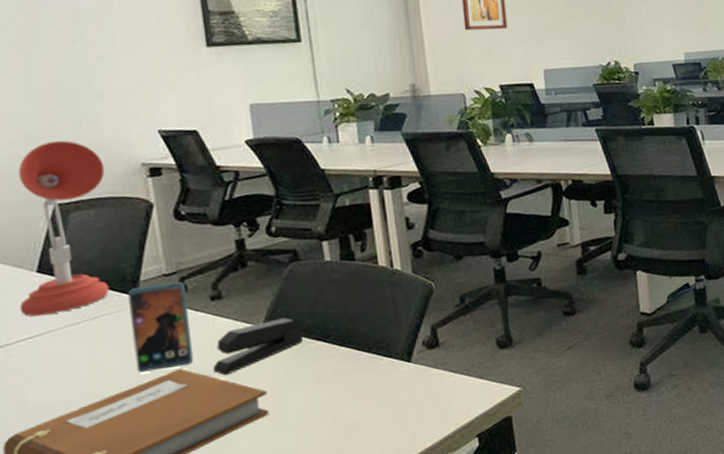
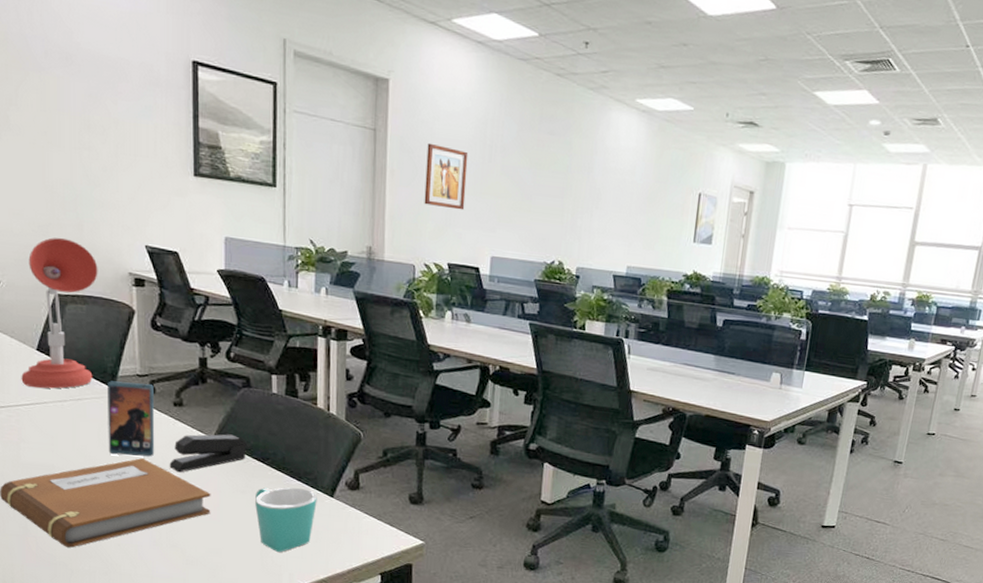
mug: none [320,359,393,441] -> present [255,487,317,553]

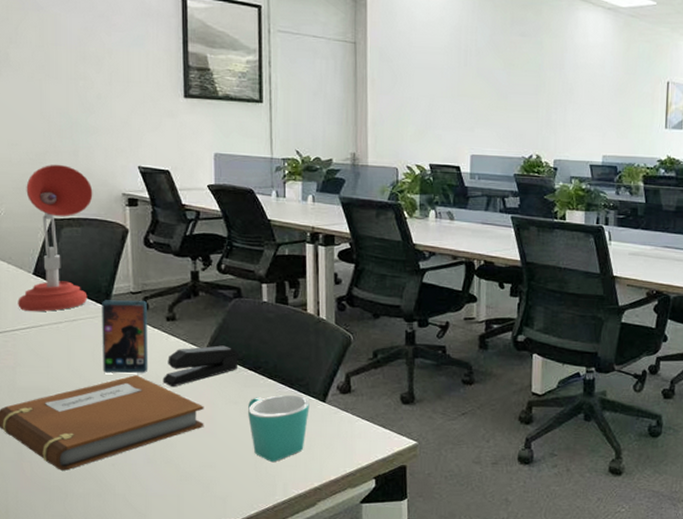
wall art: present [424,143,469,210] -> none [404,51,445,113]

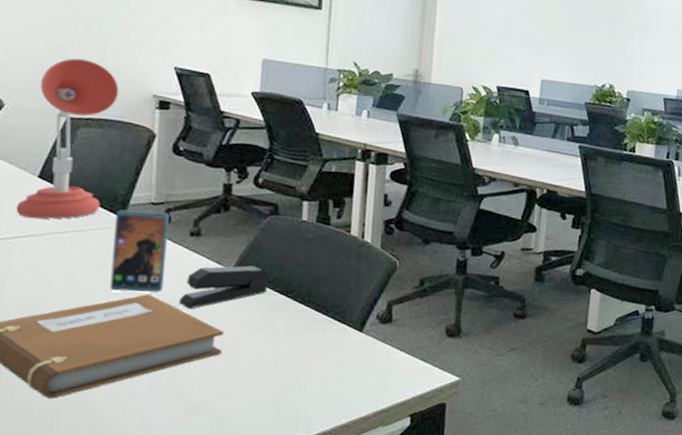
mug: present [248,394,310,463] -> none [273,321,345,396]

